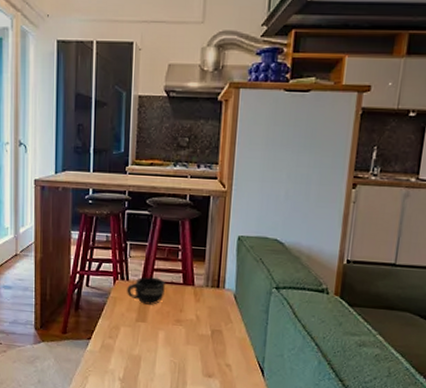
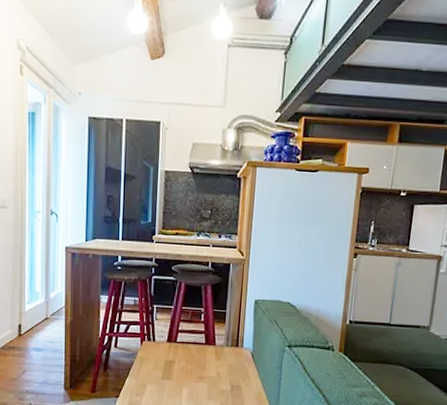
mug: present [127,277,165,305] -> none [153,338,189,364]

